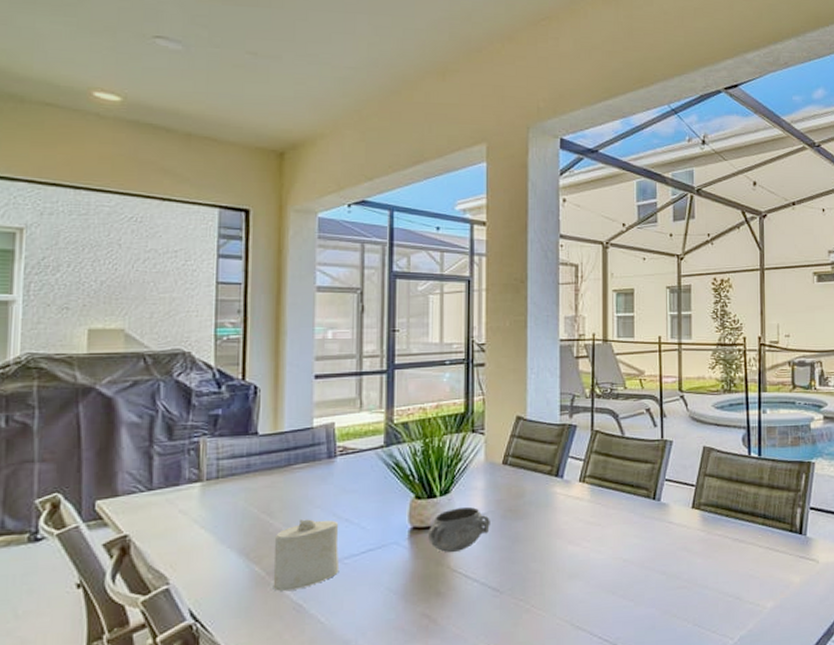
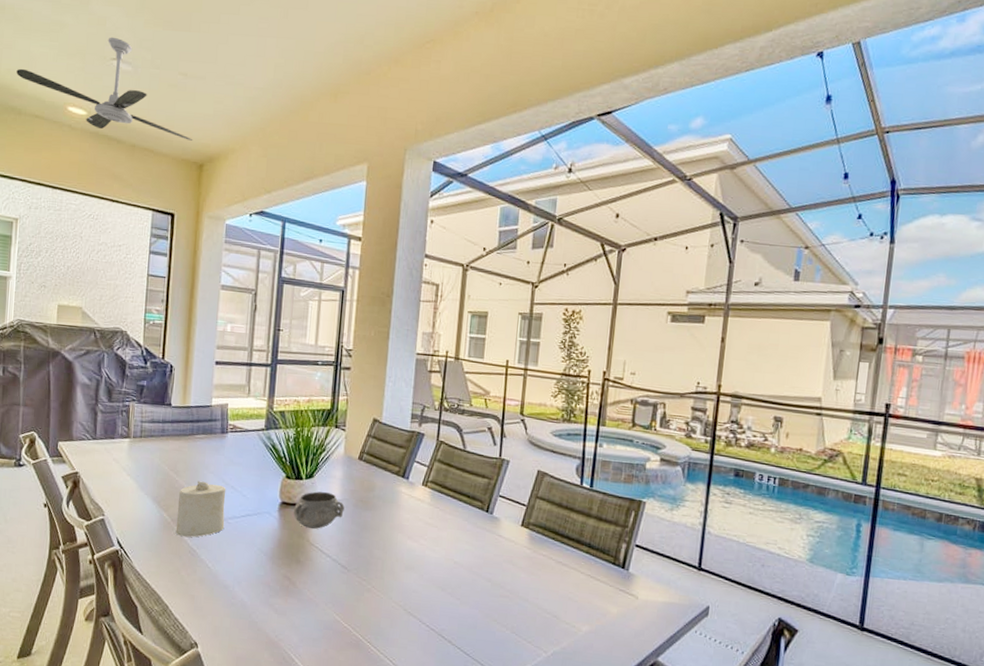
ceiling fan: none [15,12,270,126] -> present [16,37,193,141]

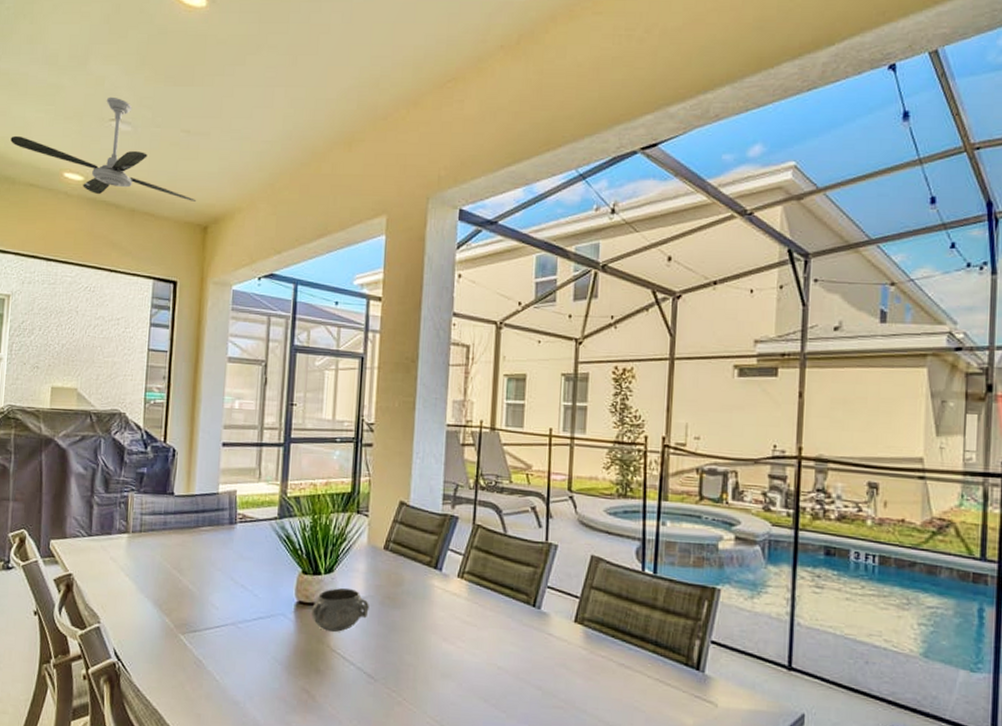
candle: present [175,481,226,537] -> none [179,580,236,646]

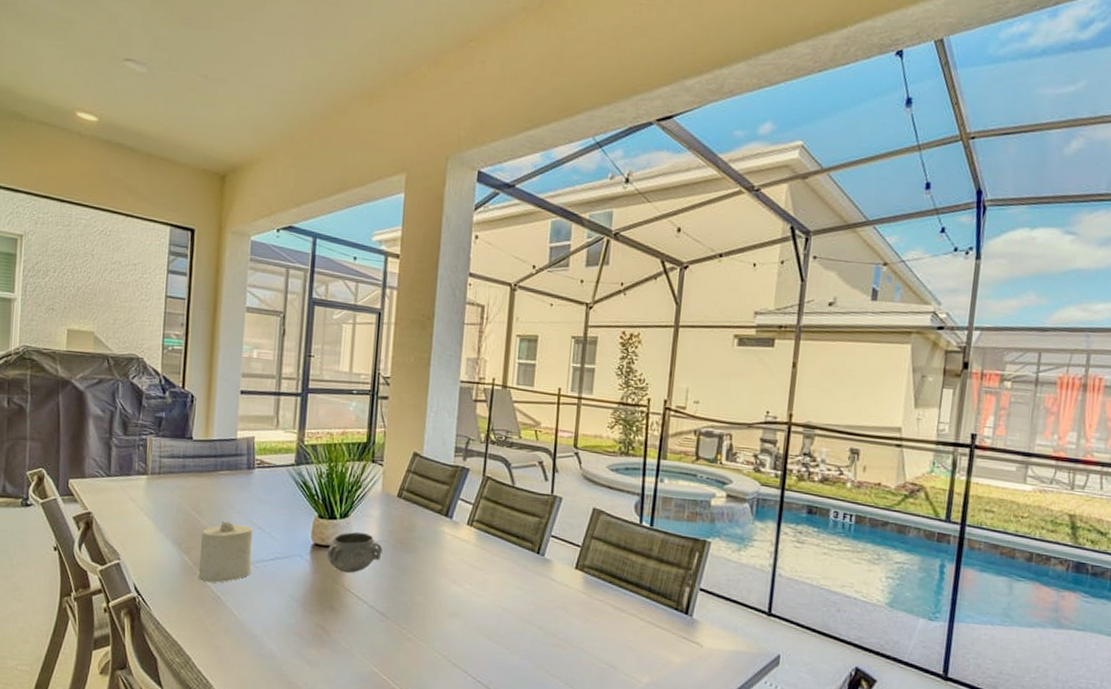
ceiling fan: present [10,96,197,201] -> none [20,35,215,149]
candle: none [179,580,236,646] -> present [198,521,253,583]

